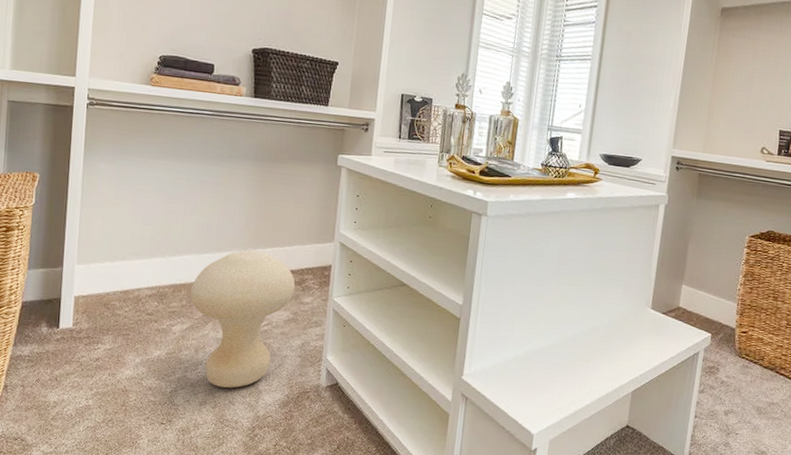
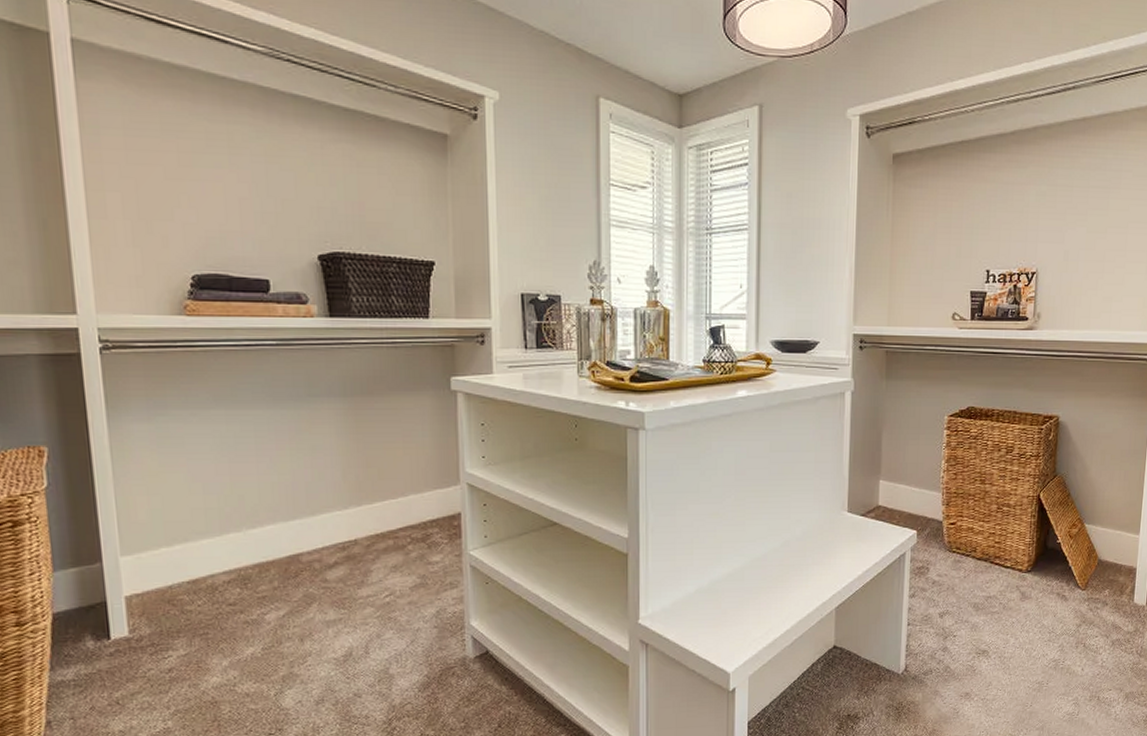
stool: present [190,250,296,388] -> none [281,508,418,679]

